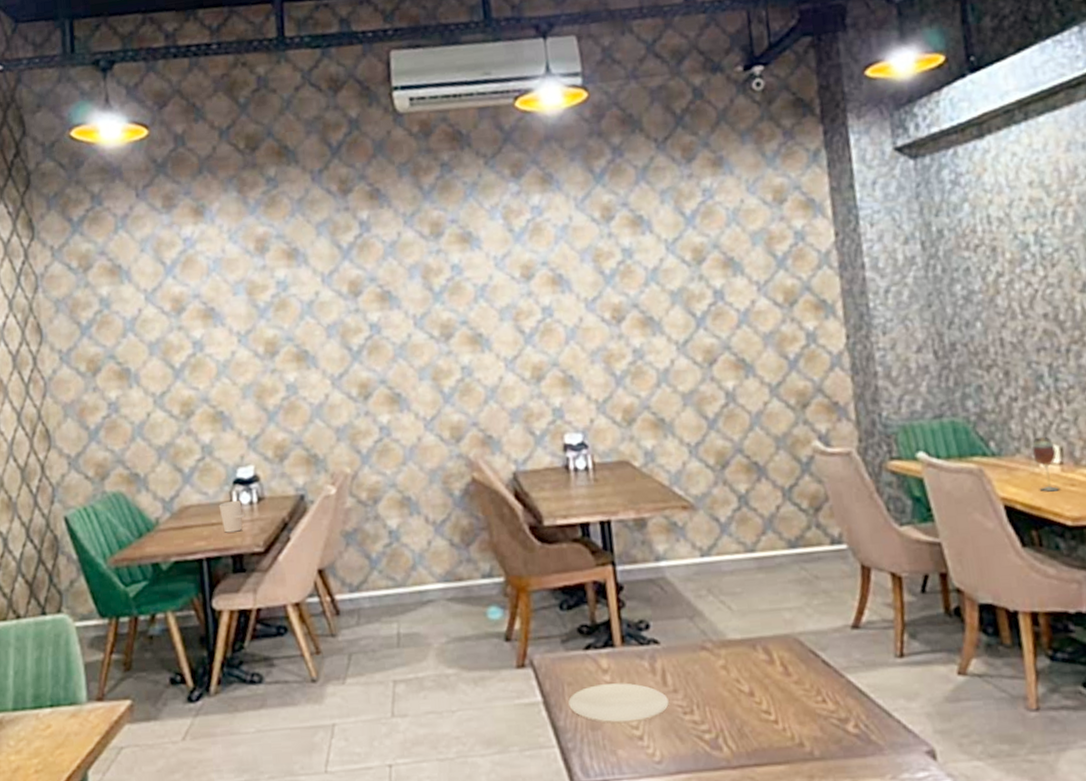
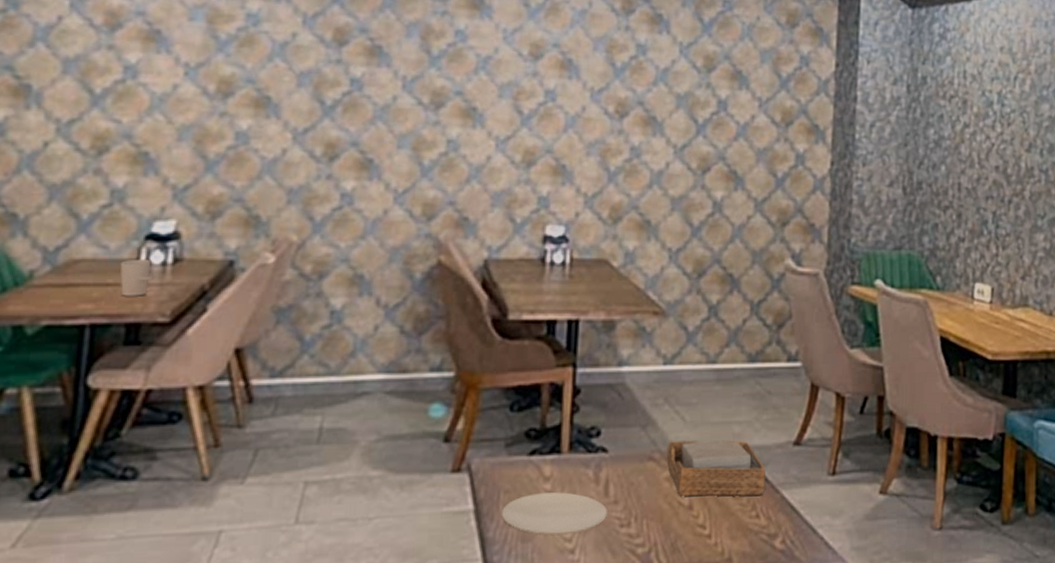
napkin holder: none [717,626,828,684] -> present [666,440,766,497]
wineglass: present [1031,437,1060,492] -> none [969,277,989,327]

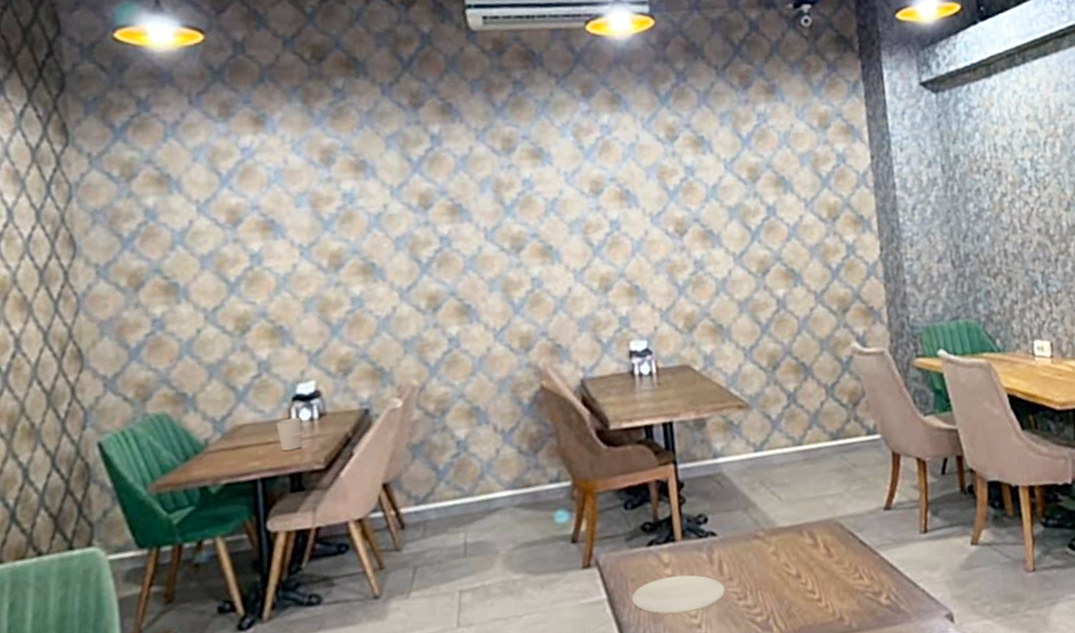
napkin holder: present [666,440,766,497] -> none [768,511,864,567]

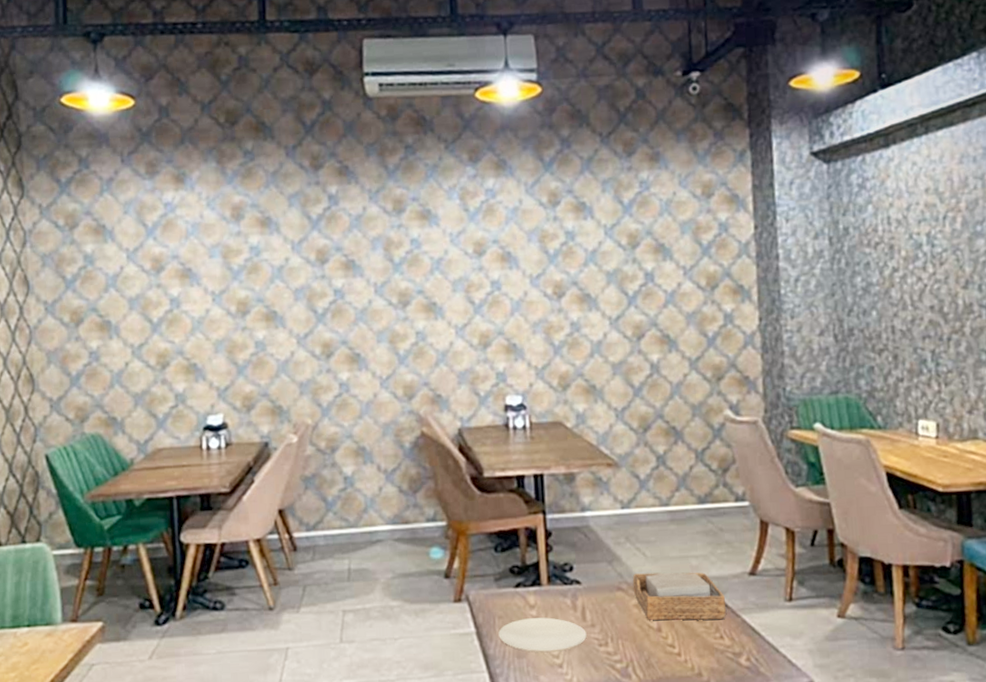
cup: present [276,417,305,452] -> none [189,445,214,474]
napkin holder: none [768,511,864,567] -> present [632,572,726,621]

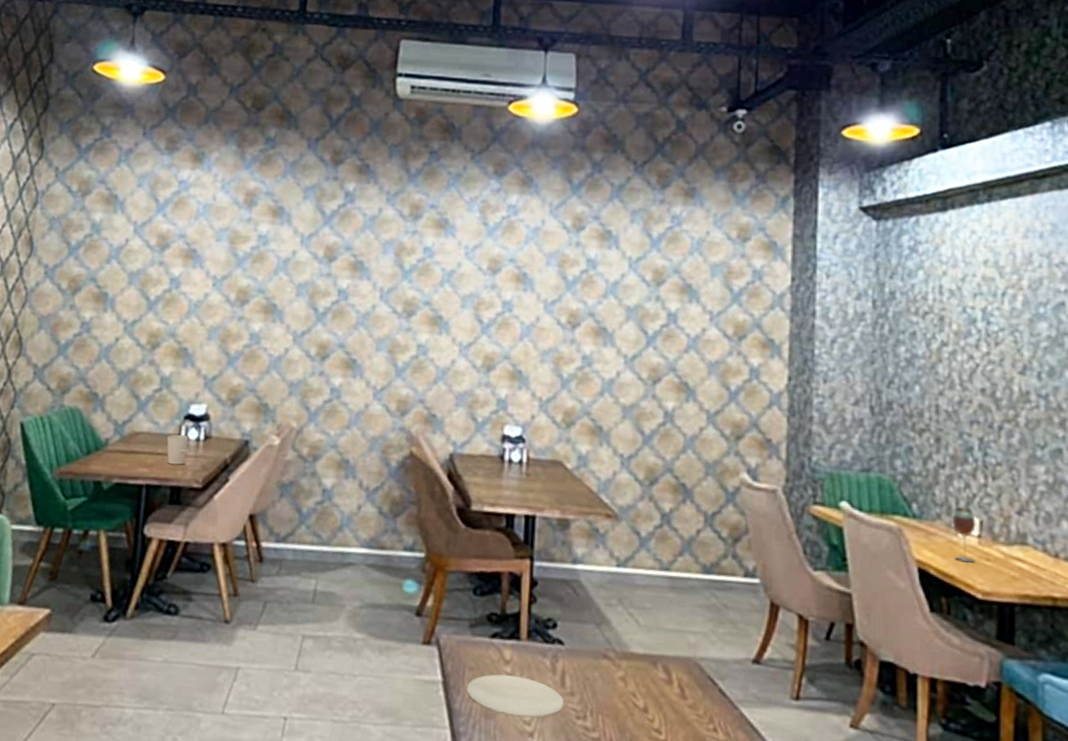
cup: none [189,445,214,474] -> present [167,434,190,465]
napkin holder: present [632,572,726,621] -> none [620,642,724,710]
wineglass: none [912,414,935,462] -> present [952,508,977,563]

